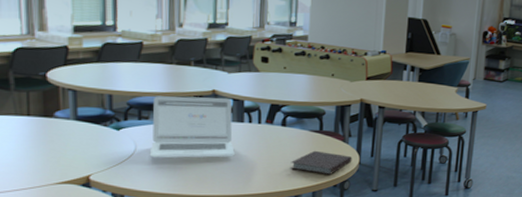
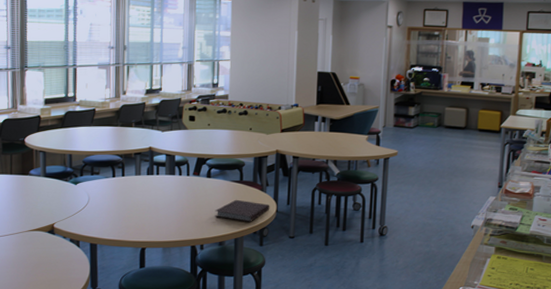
laptop: present [149,96,235,158] -> none [99,153,168,208]

